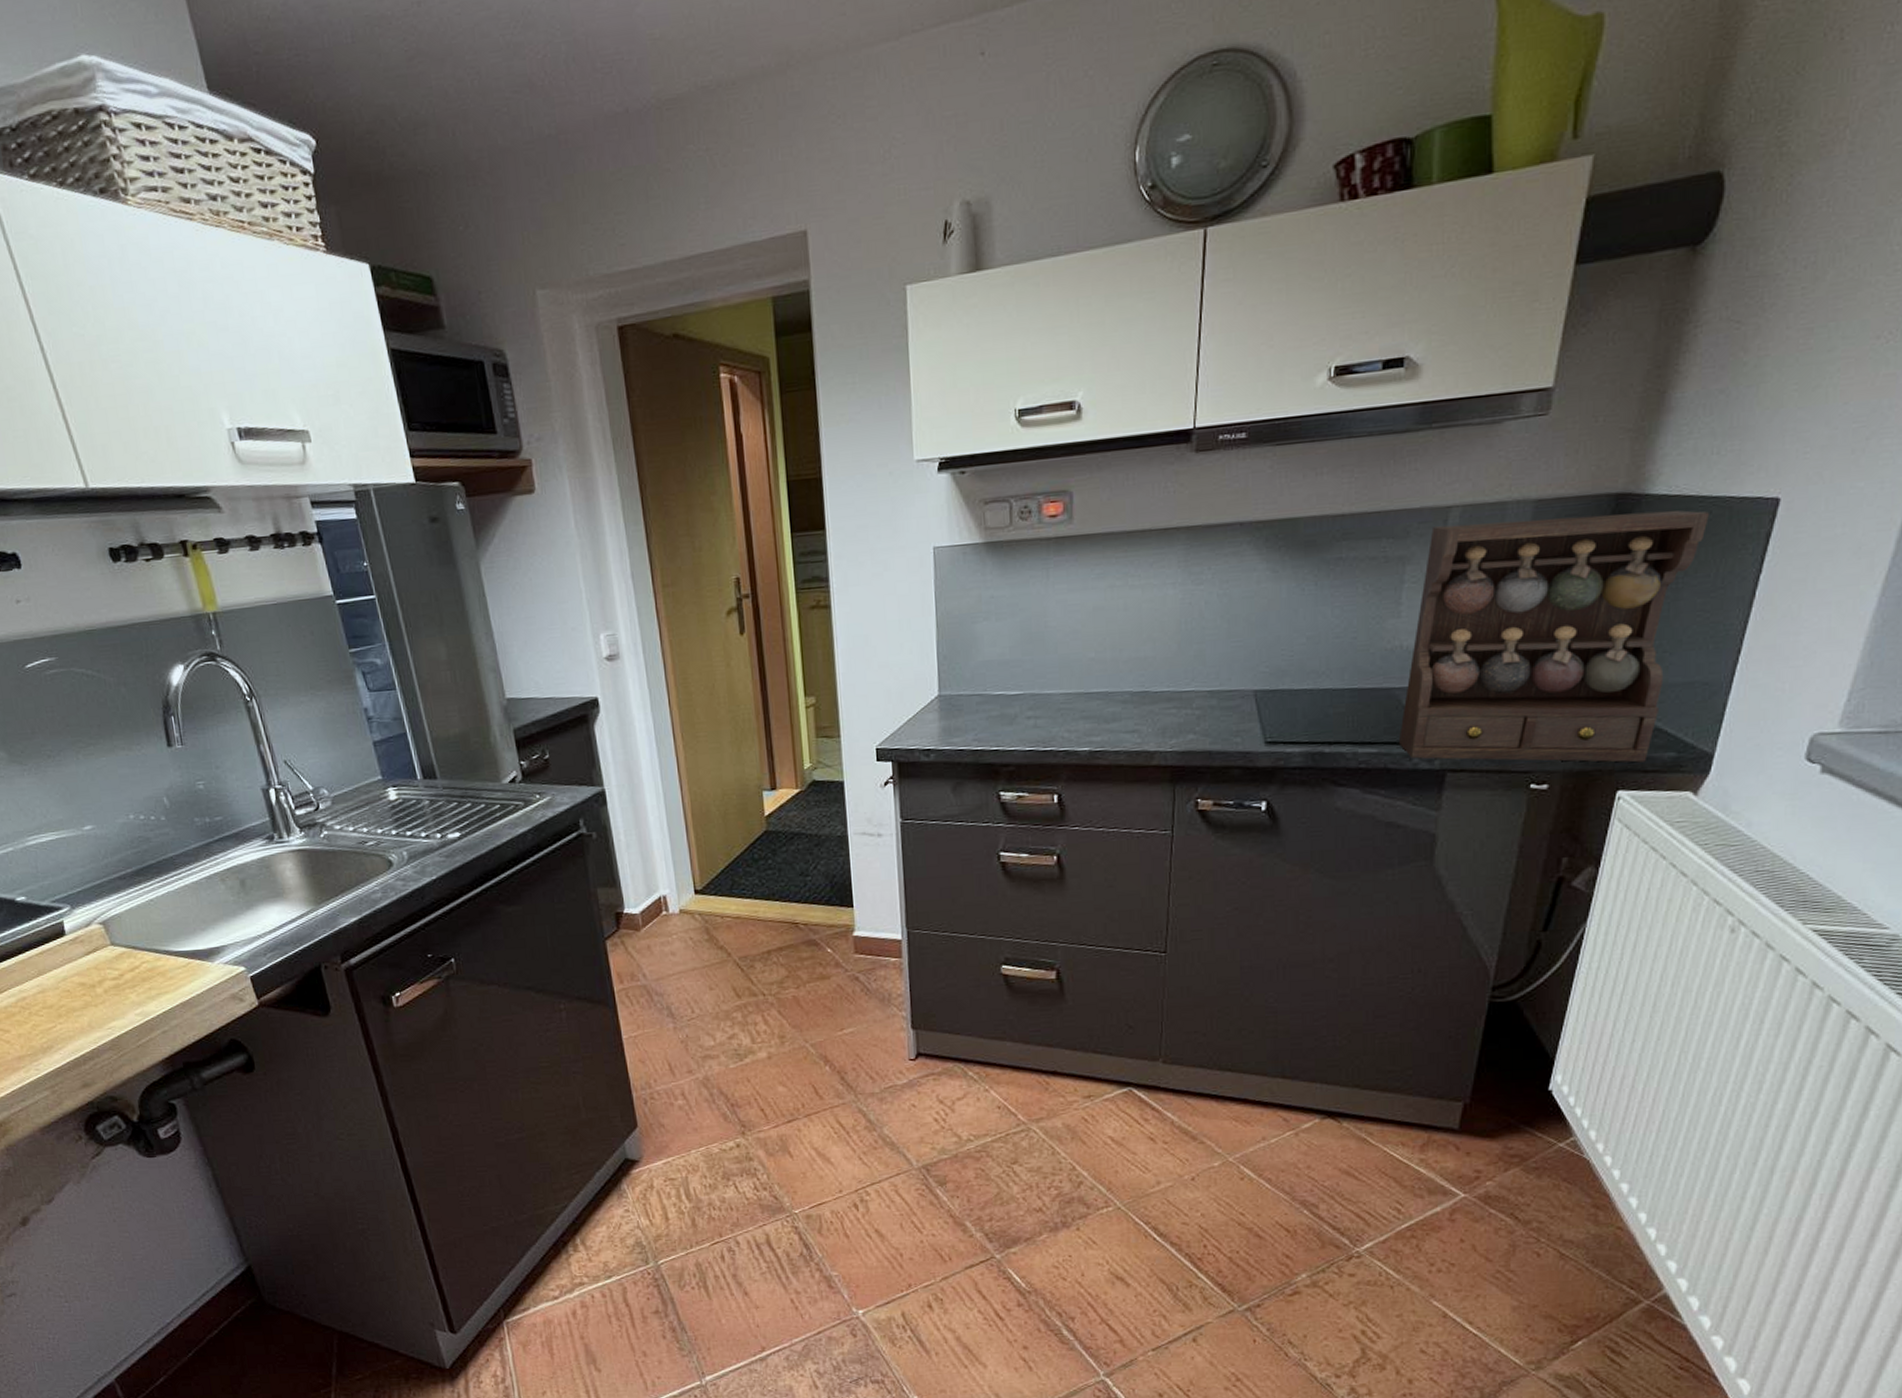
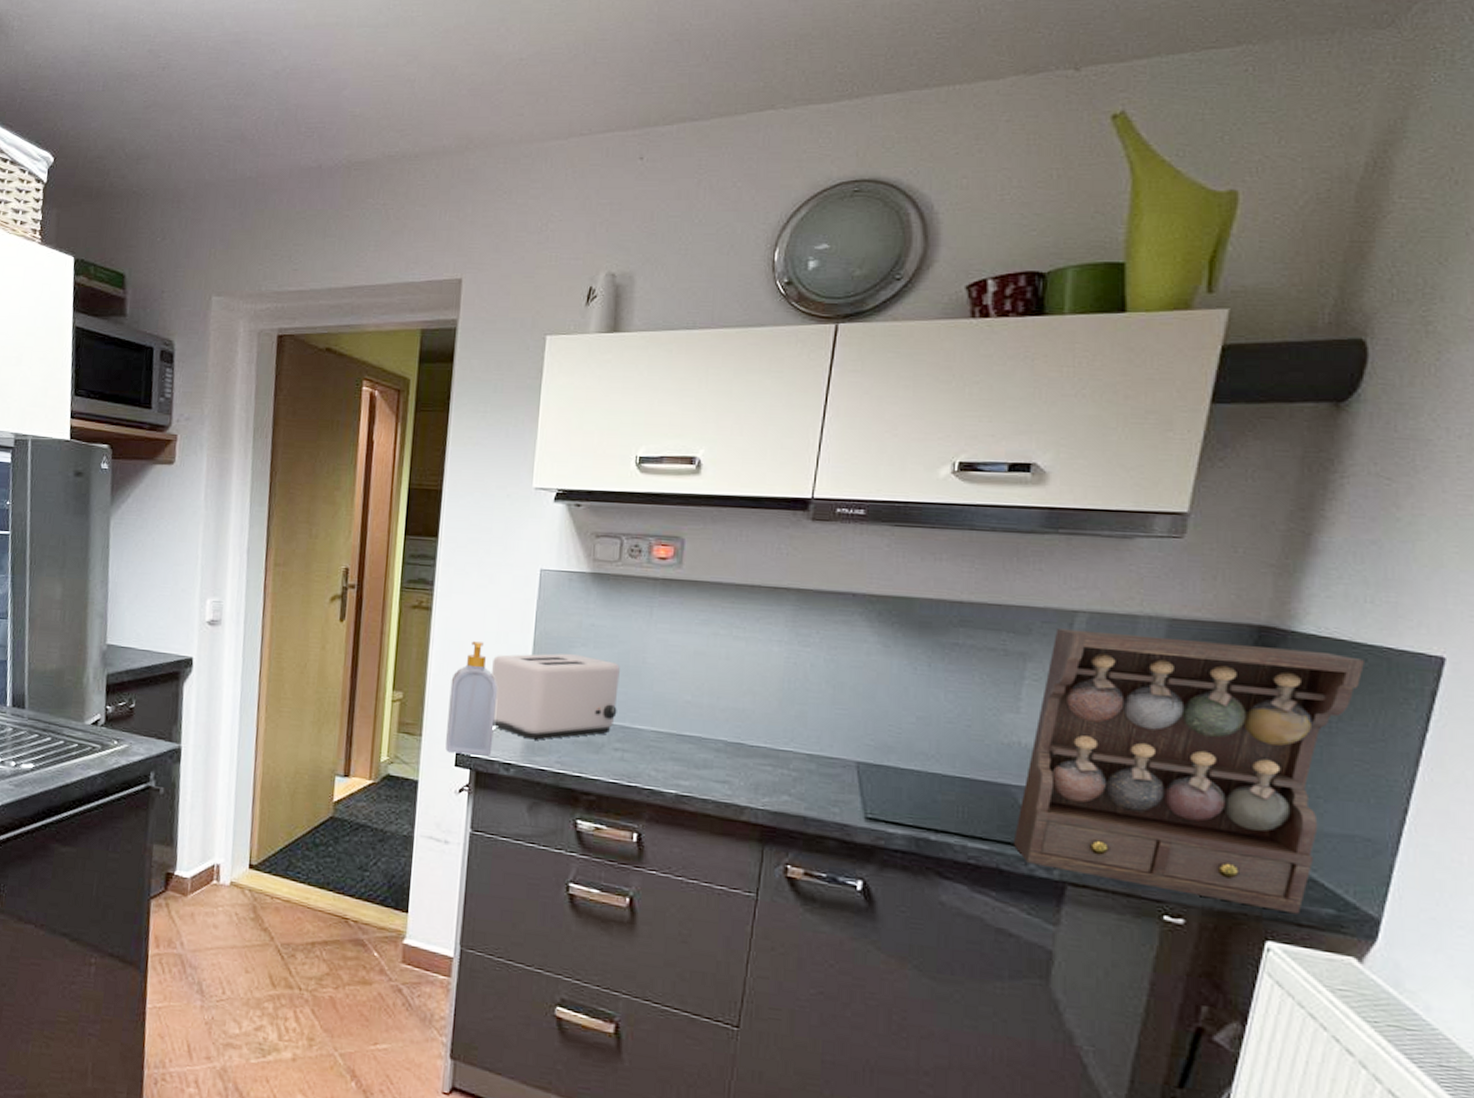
soap bottle: none [860,632,911,749] -> present [445,641,498,757]
toaster: none [899,629,1026,722] -> present [492,653,620,740]

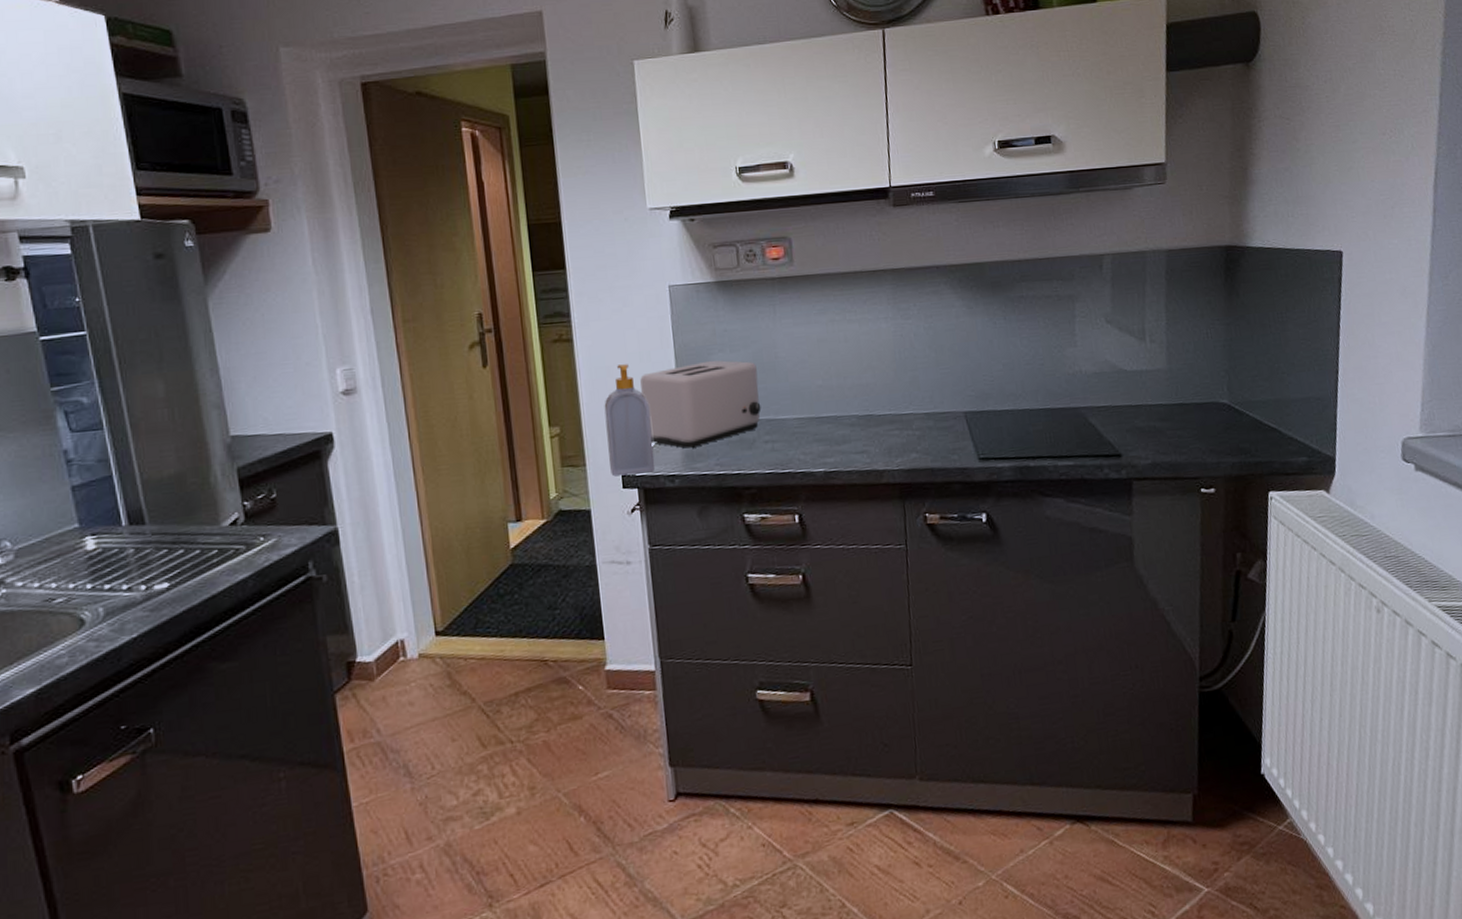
spice rack: present [1012,628,1364,915] -> none [1089,260,1296,470]

